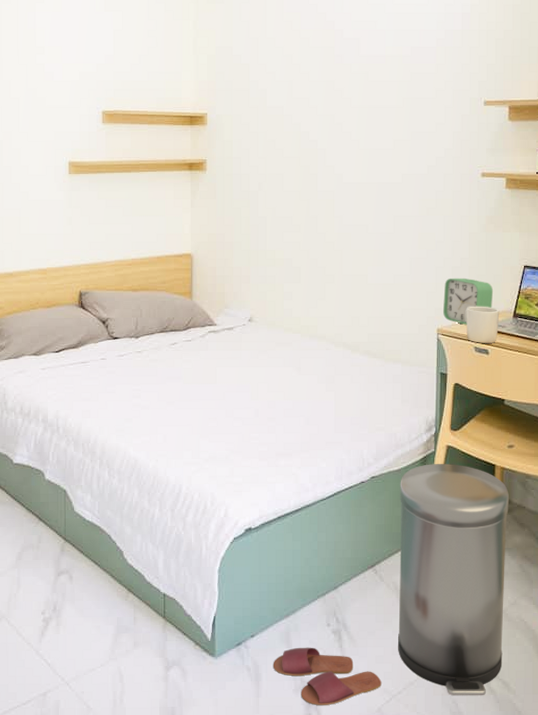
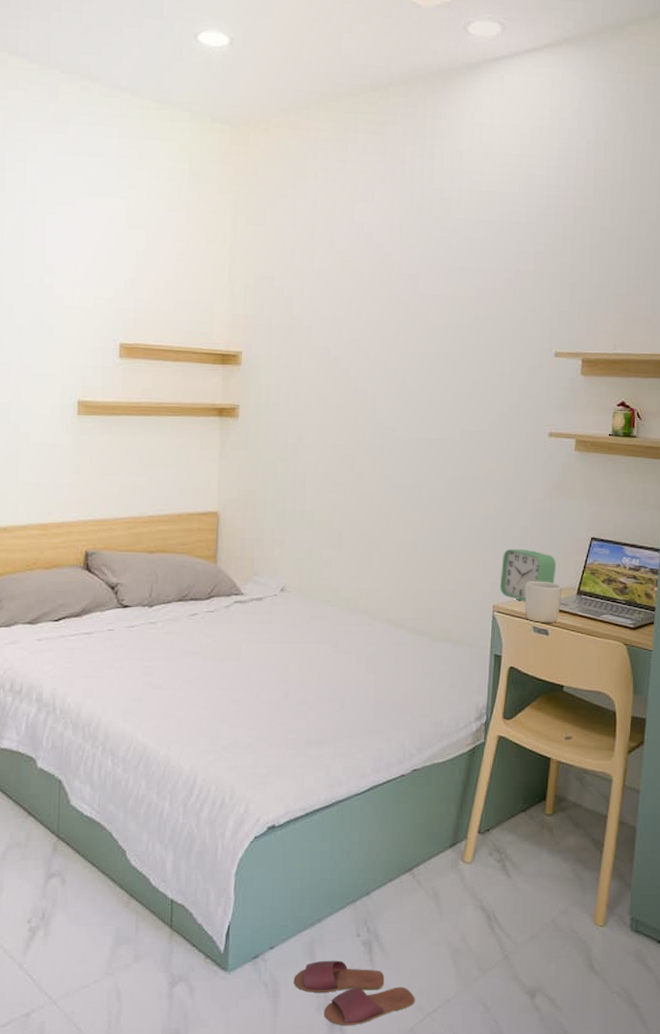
pedal bin: present [398,464,509,696] -> none [435,756,564,1014]

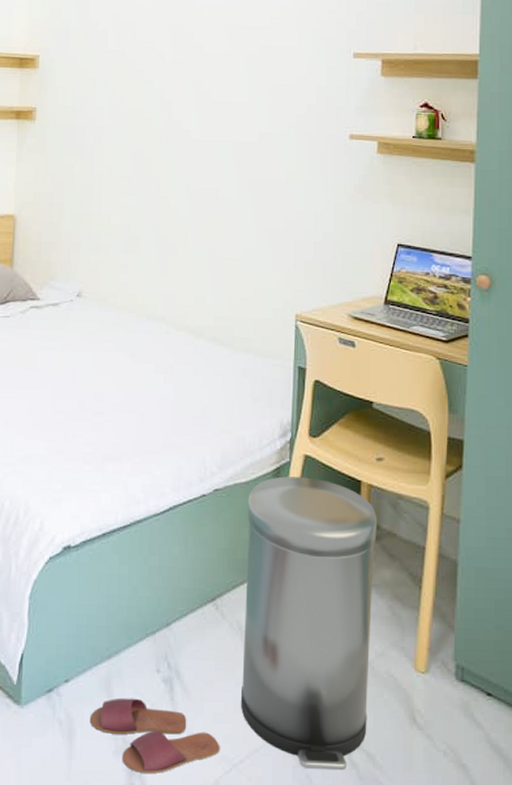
pedal bin: none [435,756,564,1014] -> present [241,476,377,771]
alarm clock: present [500,548,557,601] -> none [303,255,362,311]
mug: present [524,581,563,623] -> none [329,289,369,334]

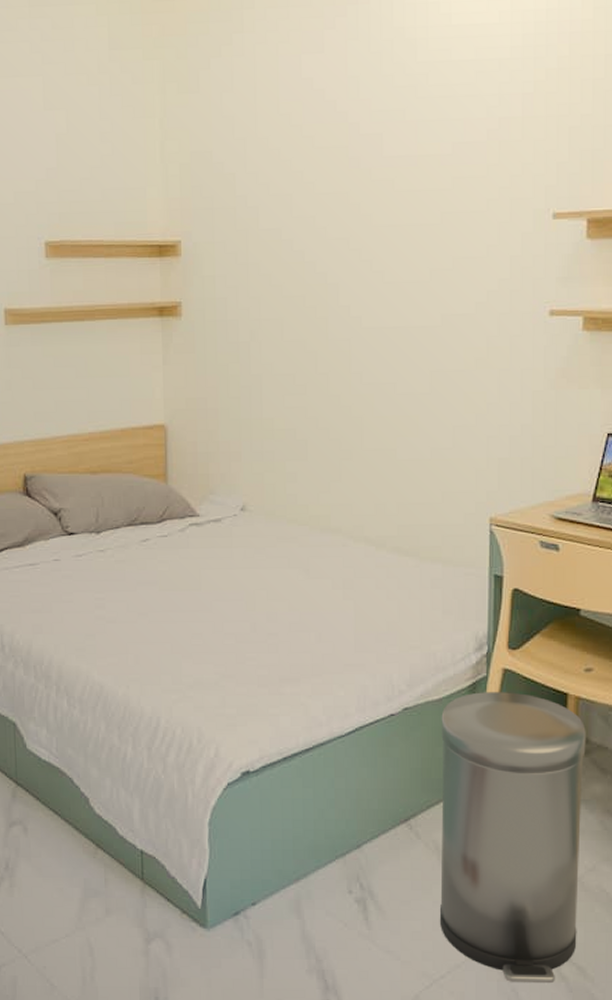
slippers: present [89,698,220,773] -> none [280,919,419,990]

